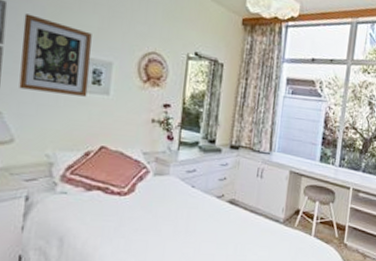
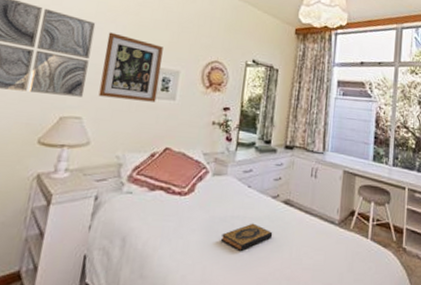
hardback book: none [165,222,218,249] -> present [221,223,273,251]

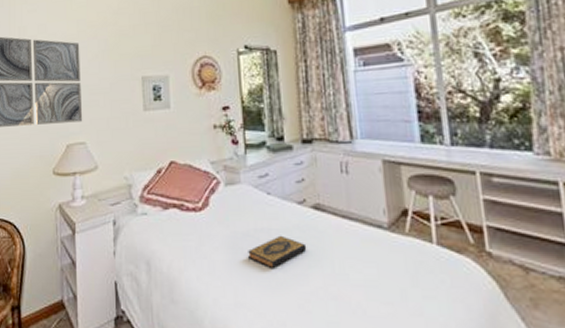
wall art: present [98,32,163,102] -> none [93,49,151,118]

